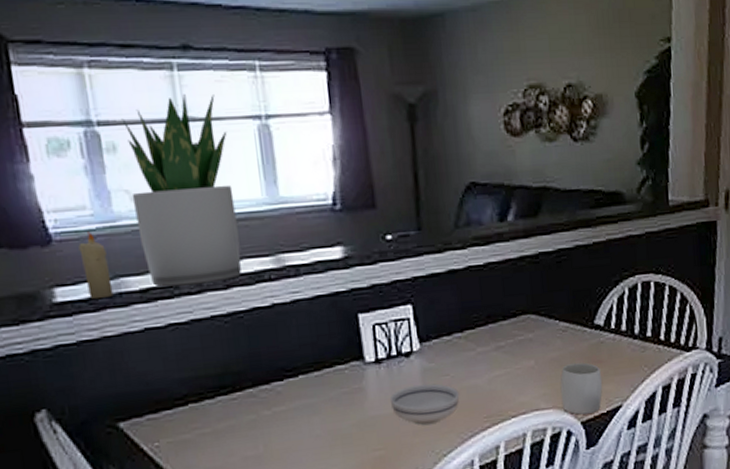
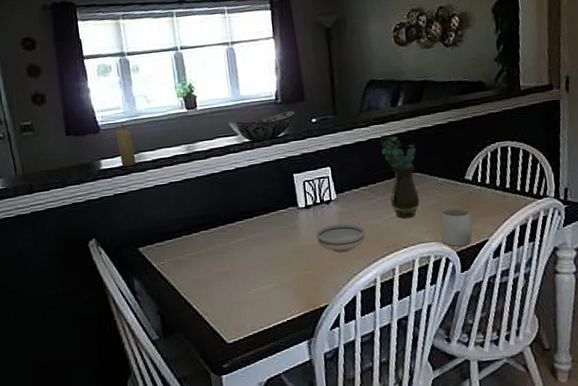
planter: present [121,94,241,288] -> none [142,31,216,159]
decorative bowl: none [258,222,363,266] -> present [227,111,296,142]
vase: none [482,260,534,378] -> present [380,134,420,219]

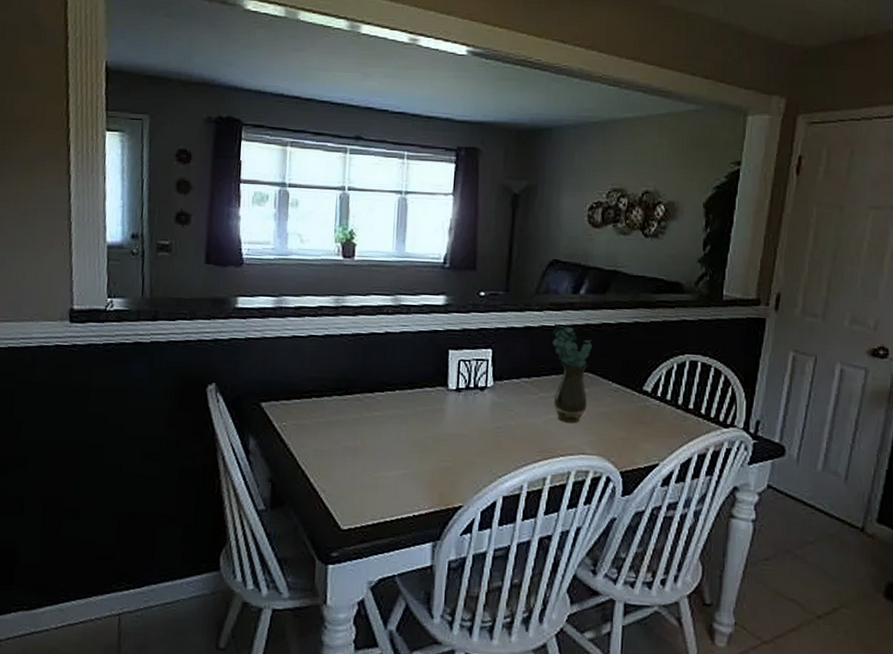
candle: present [115,123,136,167] -> none [259,260,277,310]
decorative bowl: present [227,111,296,142] -> none [384,278,464,307]
bowl: present [316,223,365,252] -> none [463,414,520,448]
mug: present [439,207,473,247] -> none [605,420,644,466]

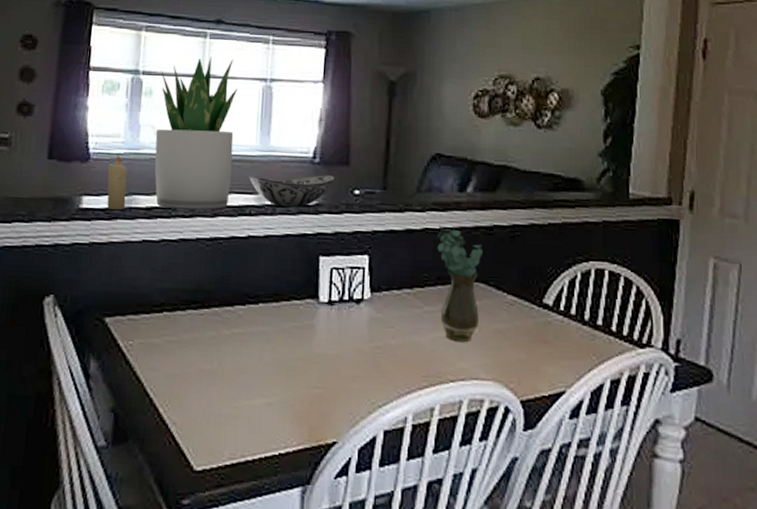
candle: none [259,260,277,310] -> present [107,155,127,211]
planter: none [301,171,376,310] -> present [154,57,238,210]
decorative bowl: none [384,278,464,307] -> present [247,175,336,207]

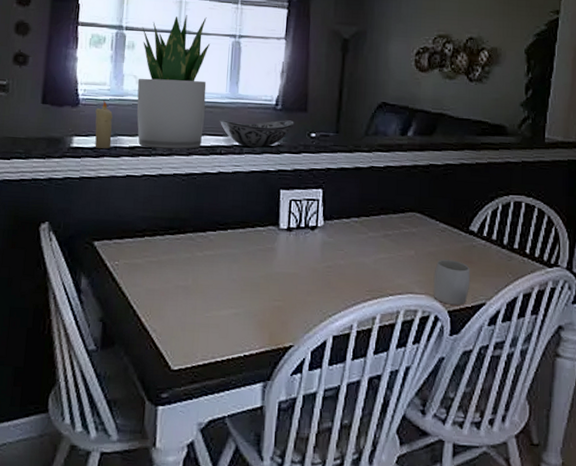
vase: present [437,224,484,343] -> none [381,163,421,263]
mug: none [502,338,547,394] -> present [433,259,471,305]

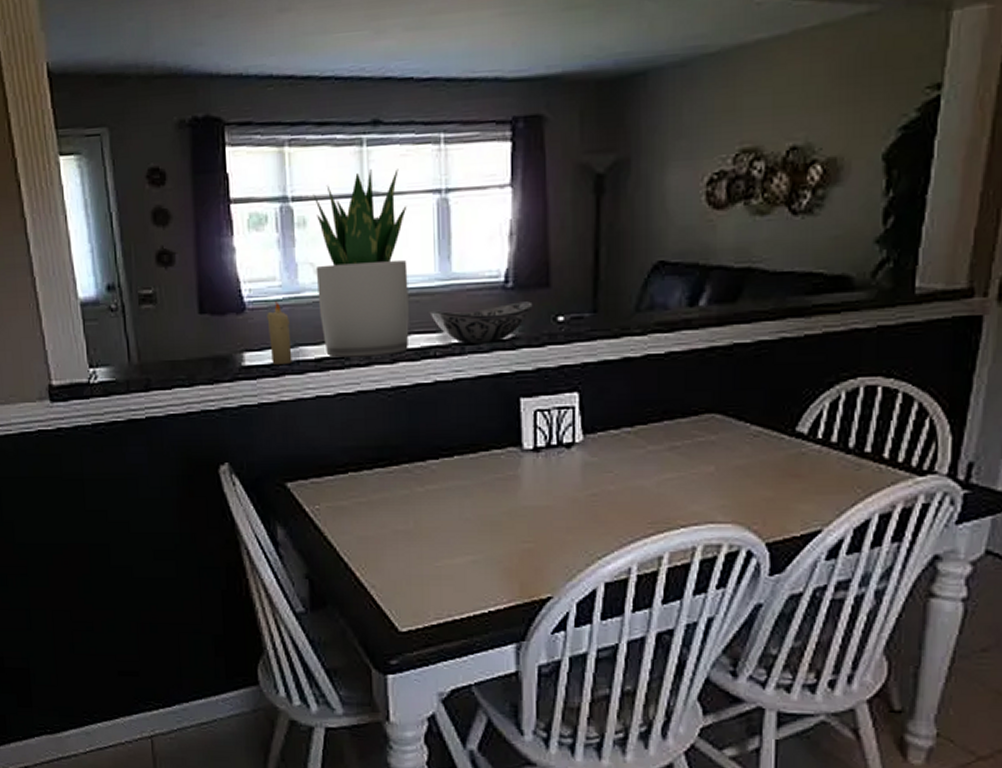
mug: present [433,259,471,305] -> none [743,475,799,535]

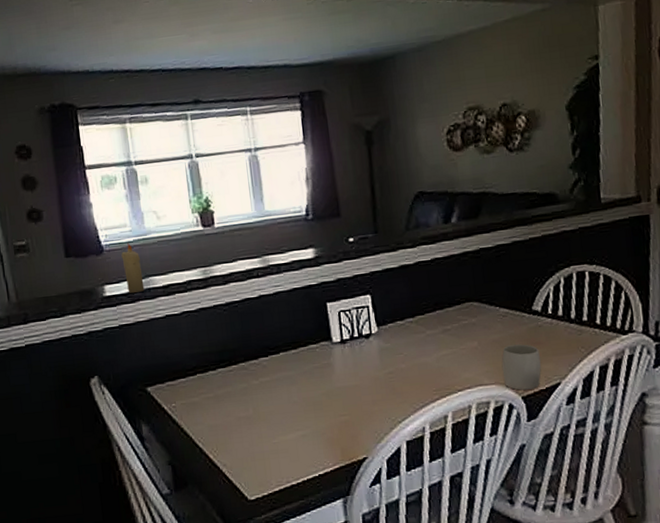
planter: present [313,169,409,358] -> none [151,135,236,284]
decorative bowl: present [427,301,534,344] -> none [249,228,330,265]
mug: none [743,475,799,535] -> present [501,344,542,390]

